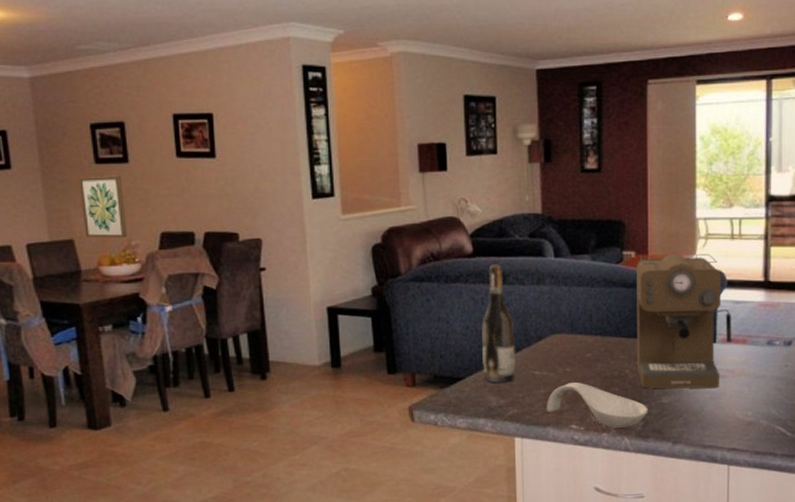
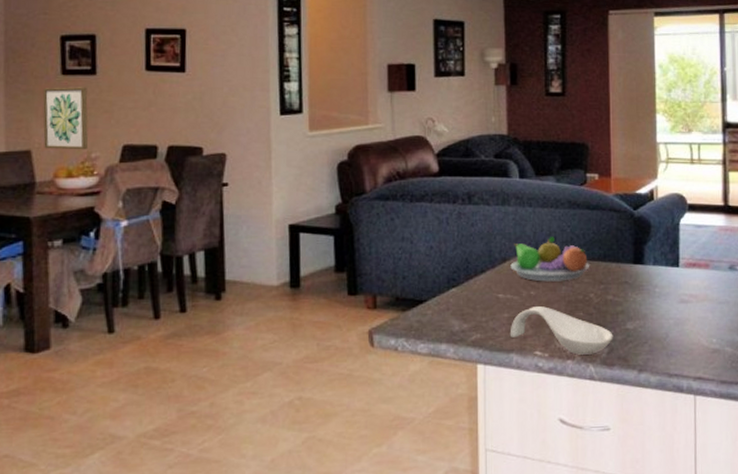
wine bottle: present [482,264,516,383] -> none [446,184,480,306]
fruit bowl: none [546,315,626,359] -> present [510,237,590,282]
coffee maker: present [636,253,732,389] -> none [600,177,695,314]

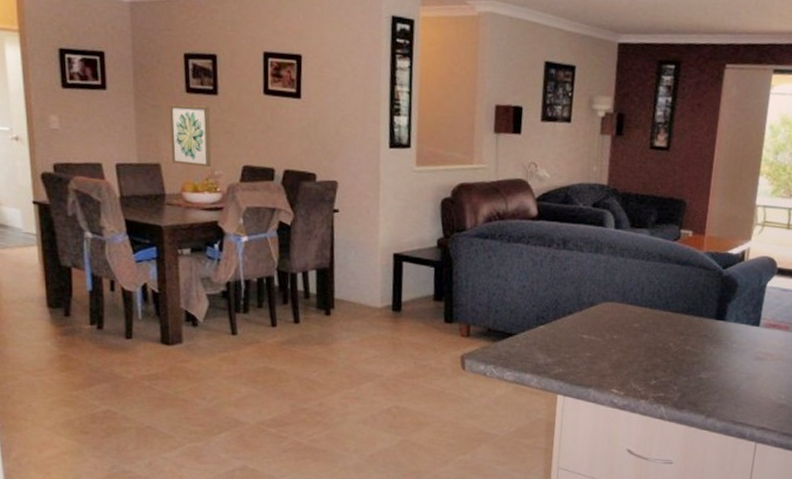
spoon rest: present [509,306,613,355] -> none [590,349,687,397]
fruit bowl: present [510,237,590,282] -> none [597,287,674,329]

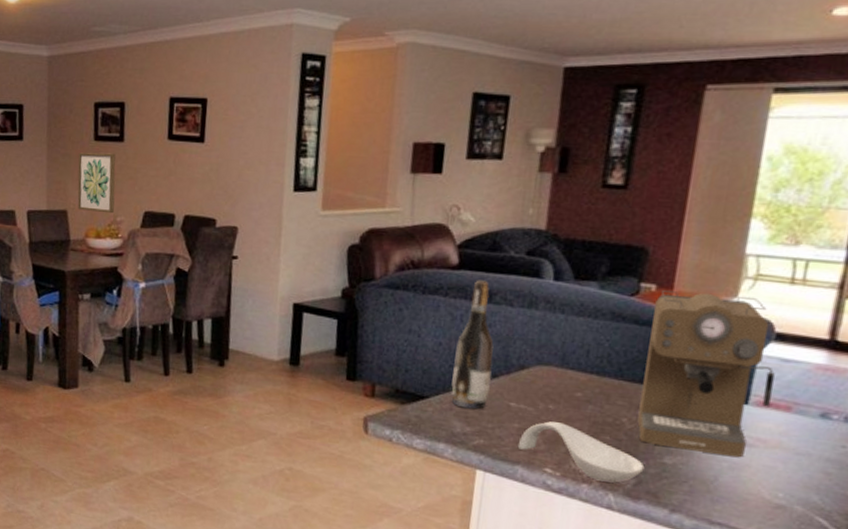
wine bottle: none [535,229,568,343] -> present [451,280,494,410]
spoon rest: none [590,349,687,397] -> present [517,421,645,483]
coffee maker: none [681,236,777,370] -> present [637,290,775,458]

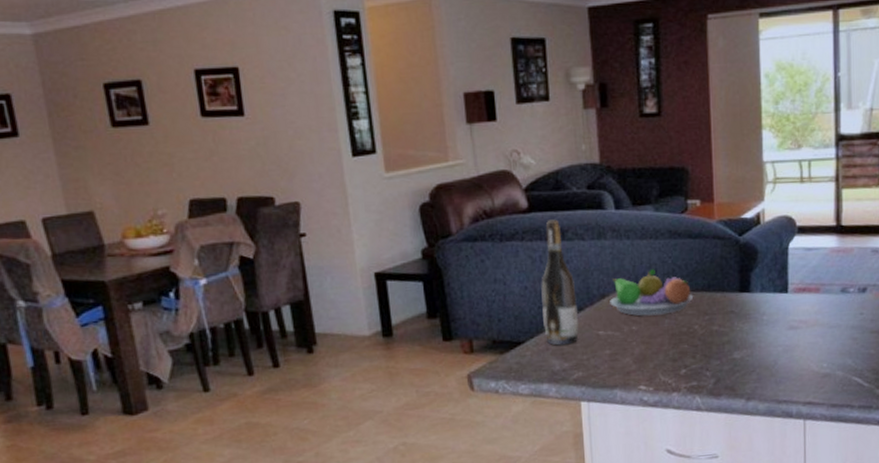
wall art: present [77,152,116,214] -> none [94,139,154,209]
spoon rest: present [517,421,645,483] -> none [612,341,720,387]
fruit bowl: none [528,349,628,400] -> present [610,269,694,316]
coffee maker: present [637,290,775,458] -> none [702,198,805,344]

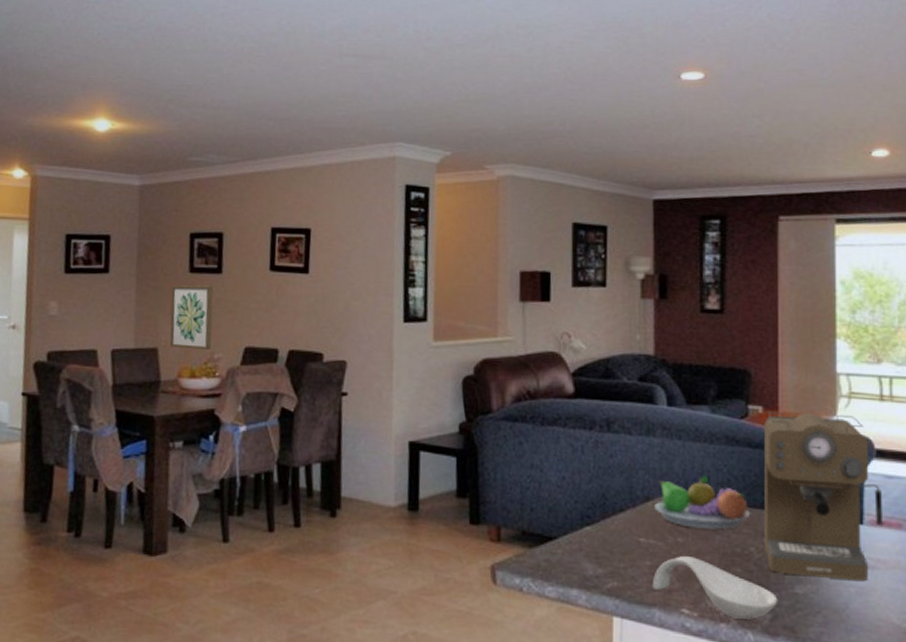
wall art: none [94,139,154,209] -> present [170,285,213,351]
wine bottle: present [541,219,579,346] -> none [579,408,619,548]
spoon rest: none [612,341,720,387] -> present [652,556,778,620]
coffee maker: none [702,198,805,344] -> present [764,412,884,582]

